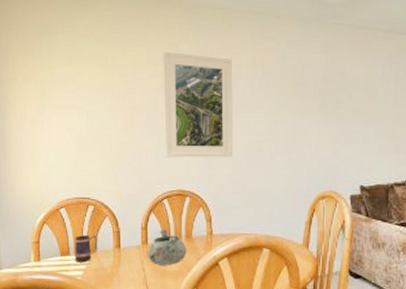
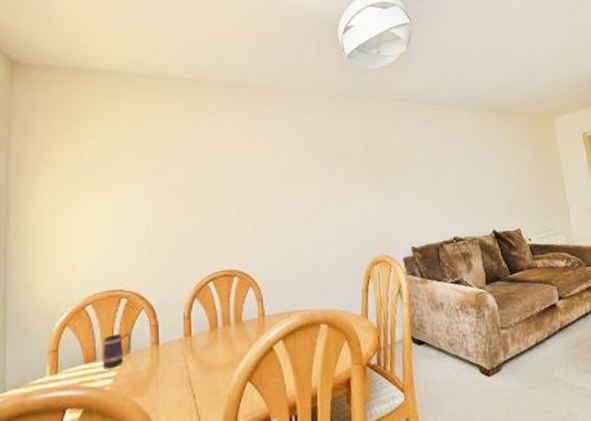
decorative bowl: present [148,229,187,266] -> none [192,315,237,360]
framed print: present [162,51,233,158] -> none [203,129,282,237]

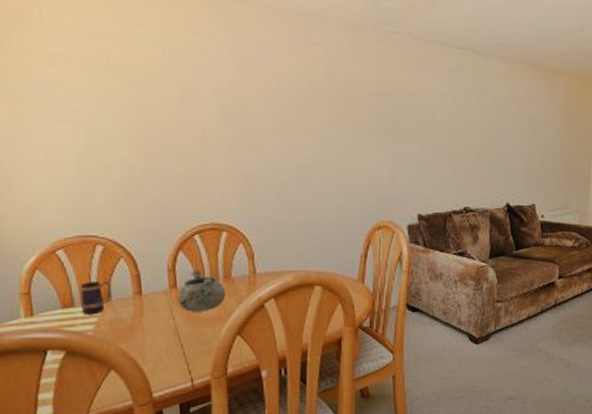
decorative bowl: none [192,315,237,360] -> present [178,269,226,312]

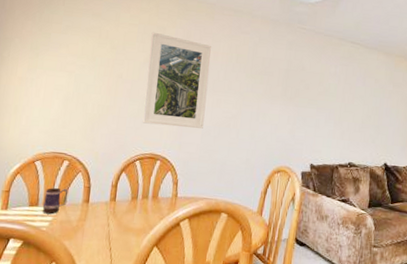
decorative bowl: present [178,269,226,312] -> none [114,188,152,223]
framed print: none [183,53,277,185] -> present [142,32,211,129]

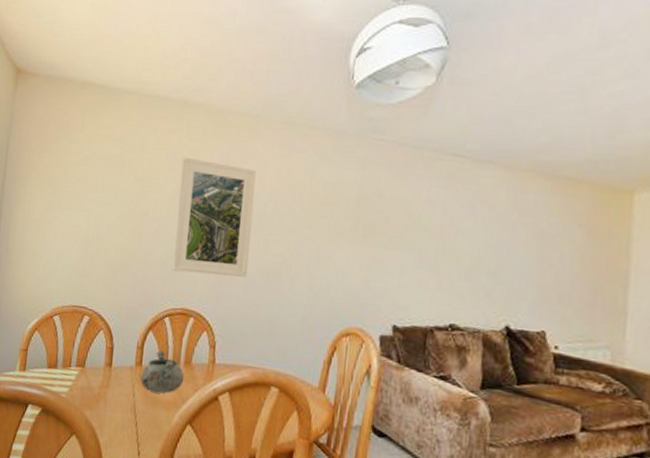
mug: present [42,188,69,215] -> none [61,347,89,379]
decorative bowl: none [114,188,152,223] -> present [140,350,185,394]

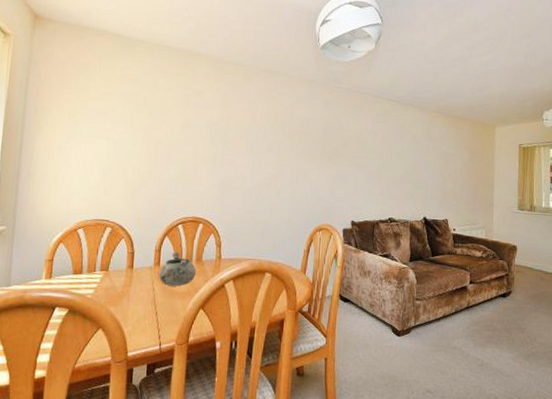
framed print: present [172,157,256,277] -> none [183,96,249,190]

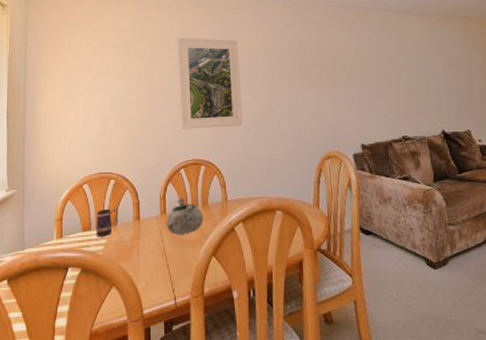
mug: none [86,255,112,282] -> present [95,208,119,237]
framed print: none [183,96,249,190] -> present [177,37,243,130]

